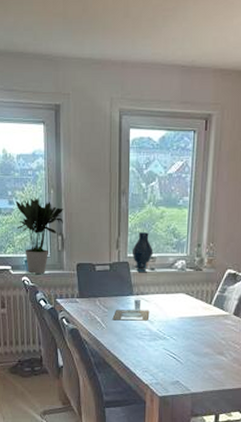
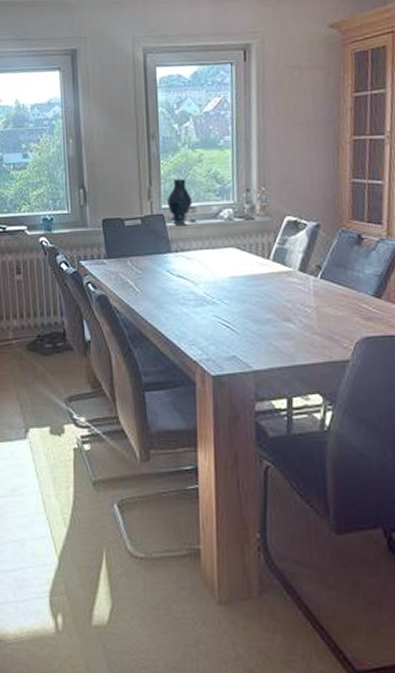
potted plant: present [15,196,64,274] -> none [30,148,86,233]
place setting: present [112,299,150,321] -> none [147,257,193,284]

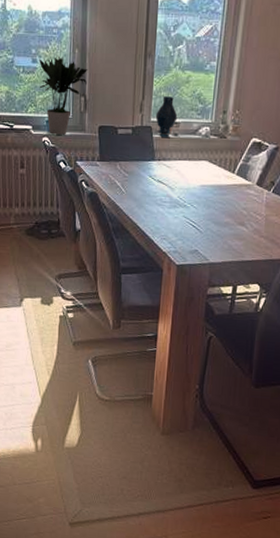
potted plant: none [30,148,86,233] -> present [39,55,88,135]

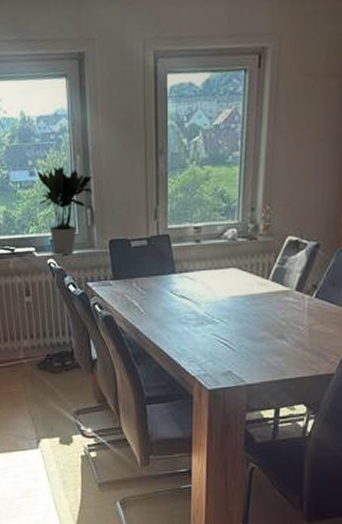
vase: present [155,96,178,137] -> none [172,198,198,246]

